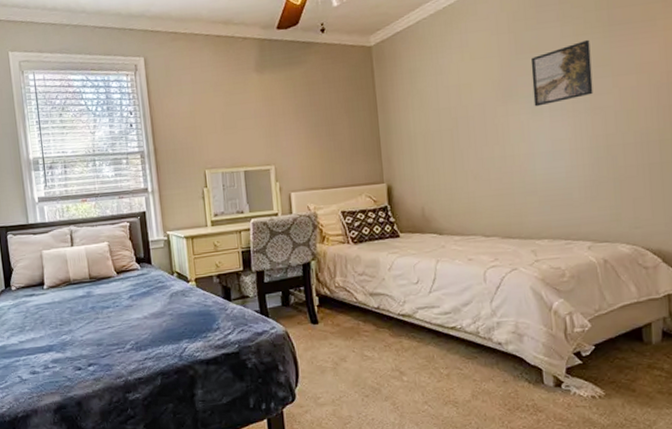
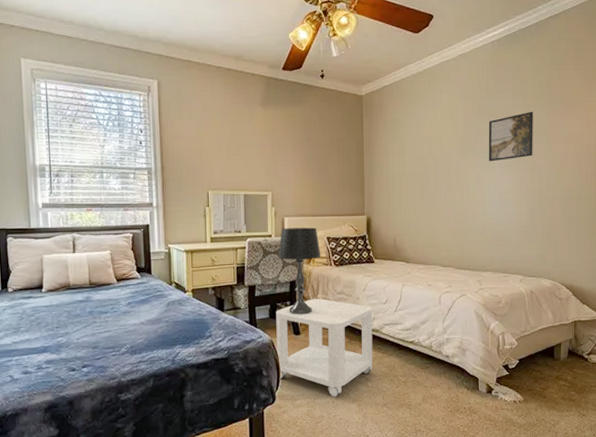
table lamp: none [286,201,336,302] -> present [278,227,321,315]
side table: none [289,282,407,394] -> present [276,299,373,397]

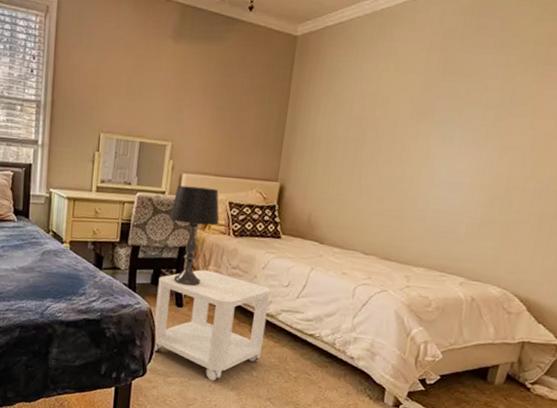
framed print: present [488,111,533,162] -> none [446,73,520,134]

